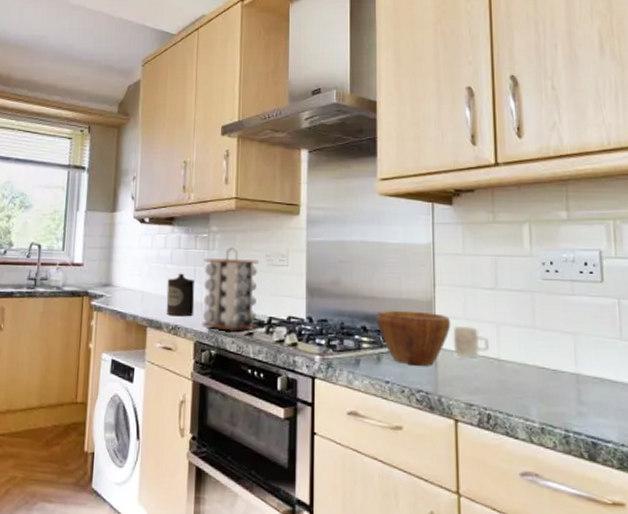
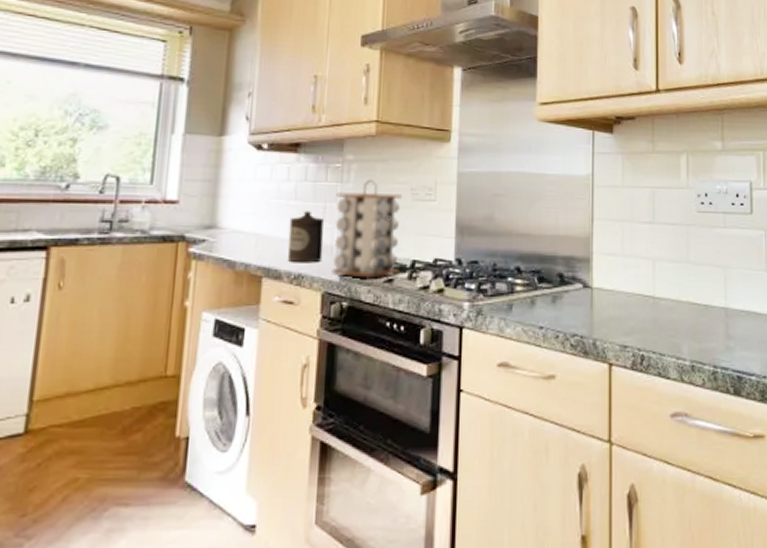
bowl: present [376,310,451,366] -> none [531,248,608,308]
mug: present [453,325,489,360] -> none [610,262,644,299]

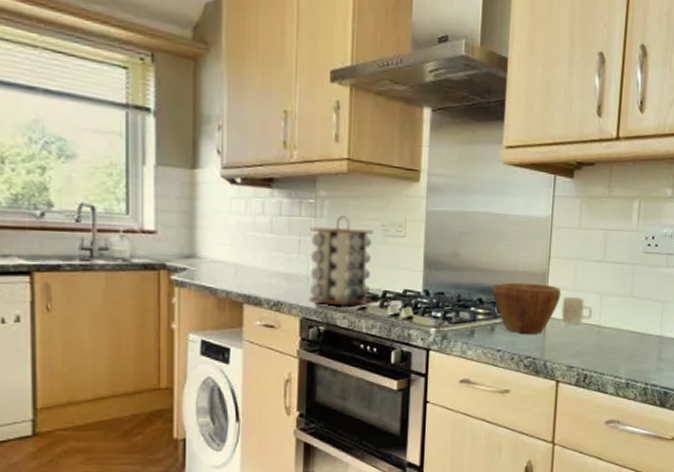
canister: present [287,210,324,263] -> none [266,243,300,292]
bowl: none [531,248,608,308] -> present [492,282,562,334]
mug: none [610,262,644,299] -> present [561,296,592,327]

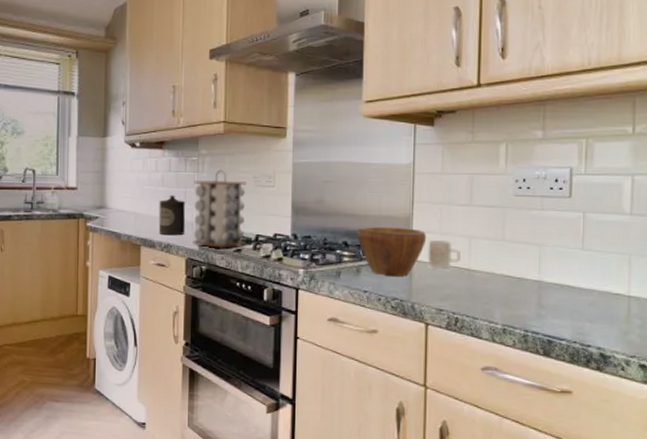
canister: none [266,243,300,292] -> present [158,195,186,236]

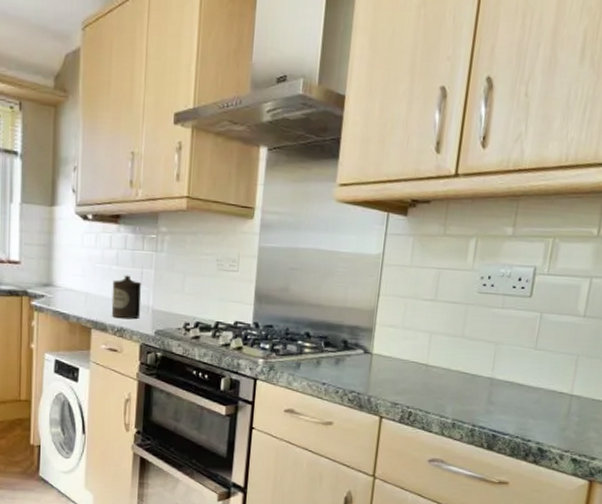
spice rack: present [193,170,248,249] -> none [148,250,210,335]
bowl: present [357,226,427,277] -> none [320,317,389,370]
mug: present [428,239,461,270] -> none [388,333,421,365]

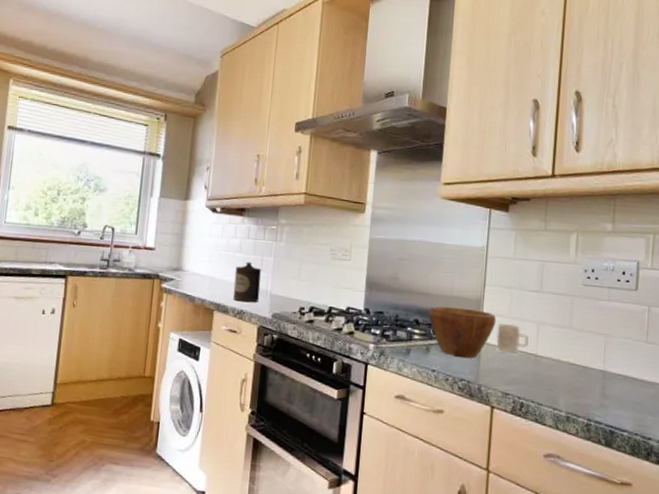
bowl: none [320,317,389,370] -> present [428,306,497,358]
mug: none [388,333,421,365] -> present [496,322,529,355]

